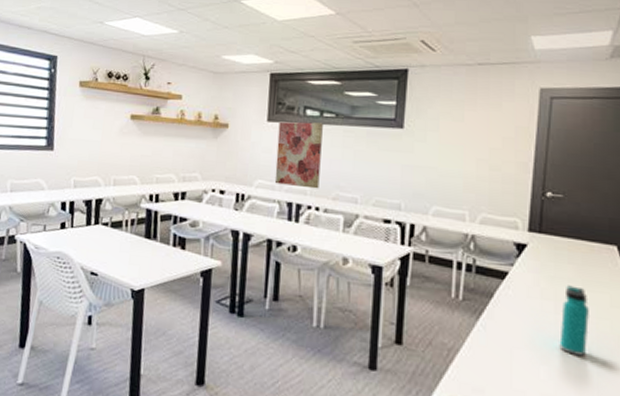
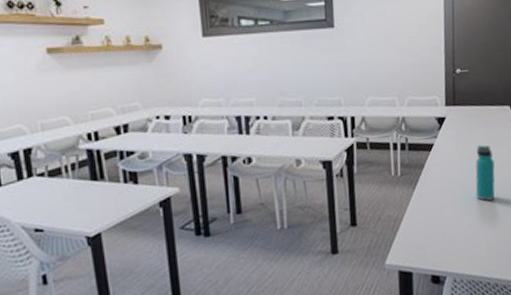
wall art: present [274,121,323,189] -> none [215,32,264,100]

